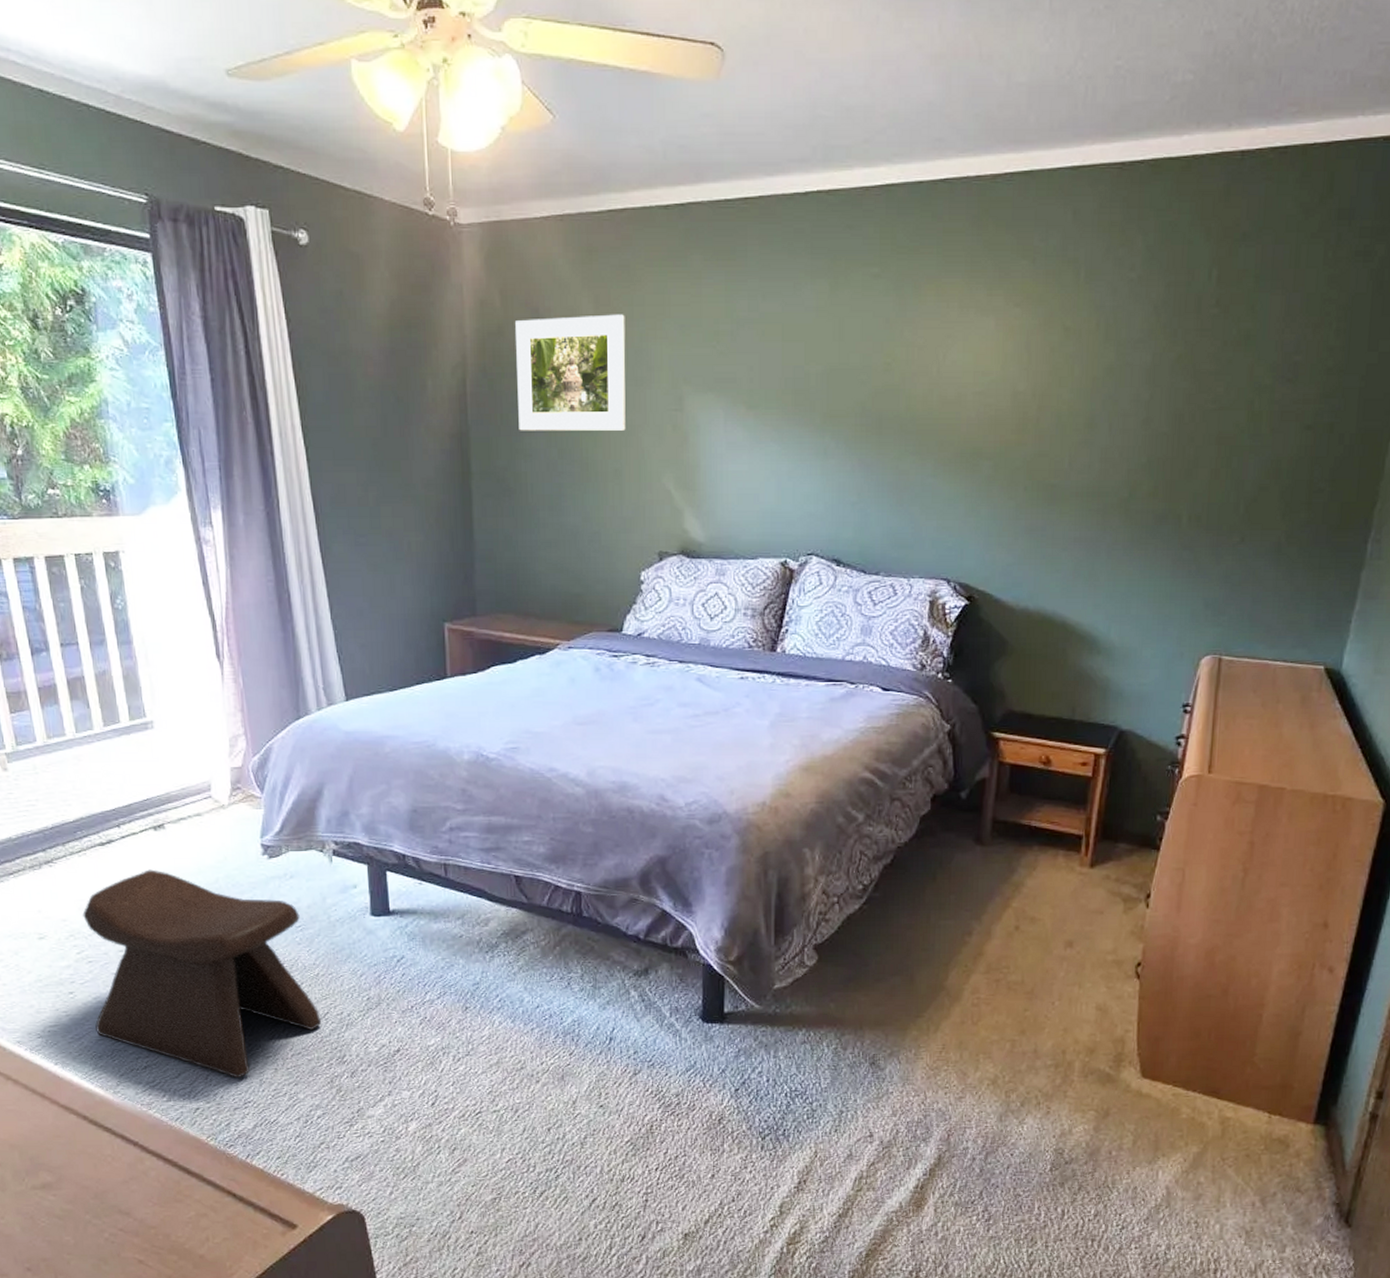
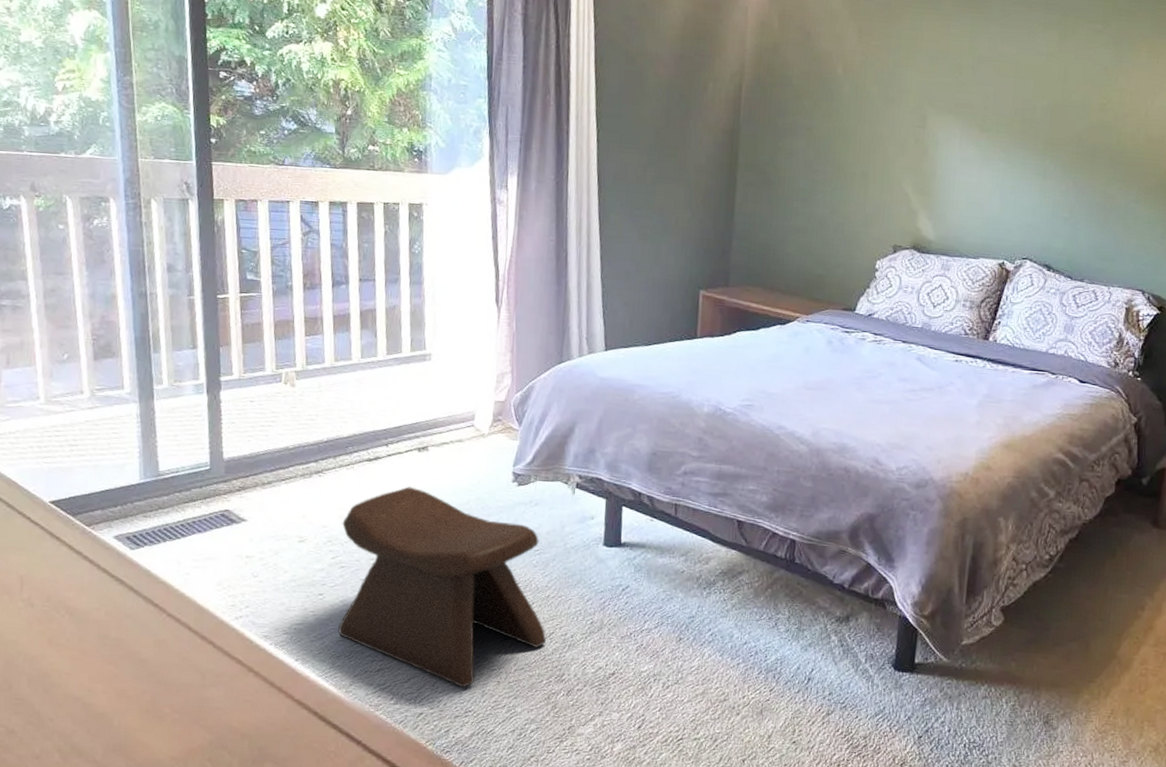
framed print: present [515,314,626,431] -> none [783,40,883,140]

